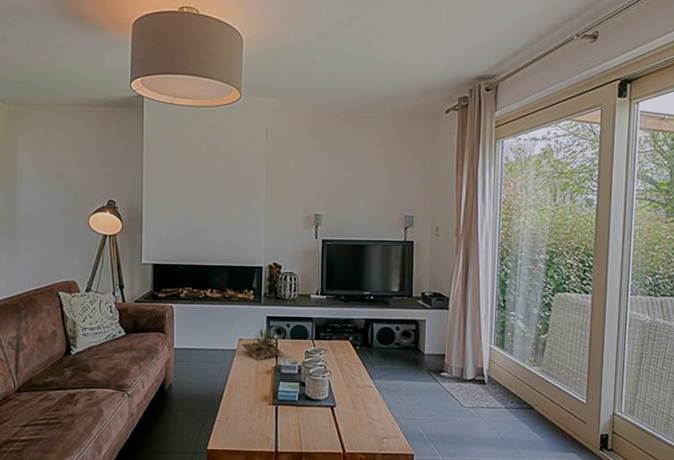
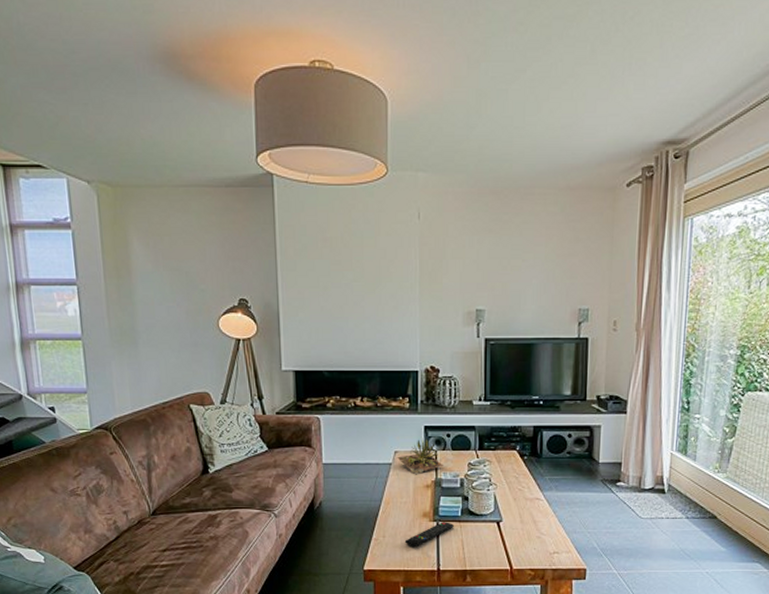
remote control: none [246,405,291,429] -> present [404,522,454,548]

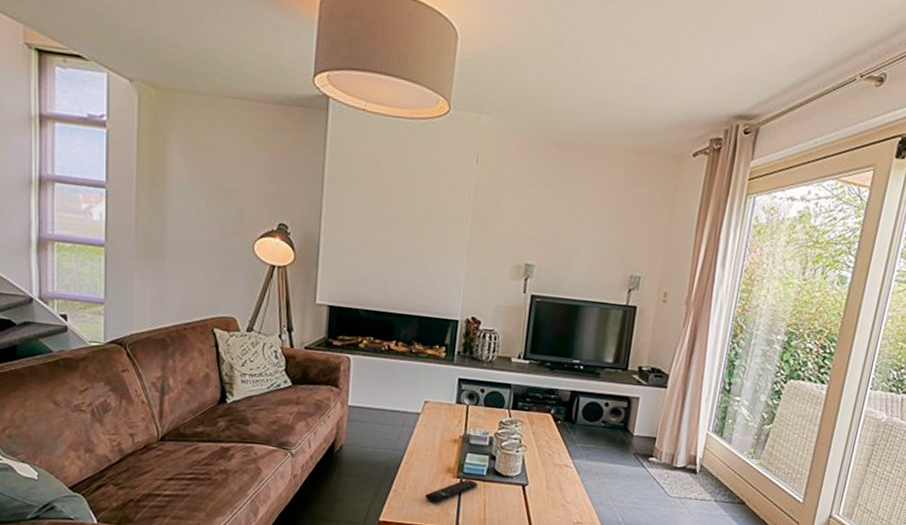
succulent plant: present [397,439,443,475] -> none [426,391,474,428]

